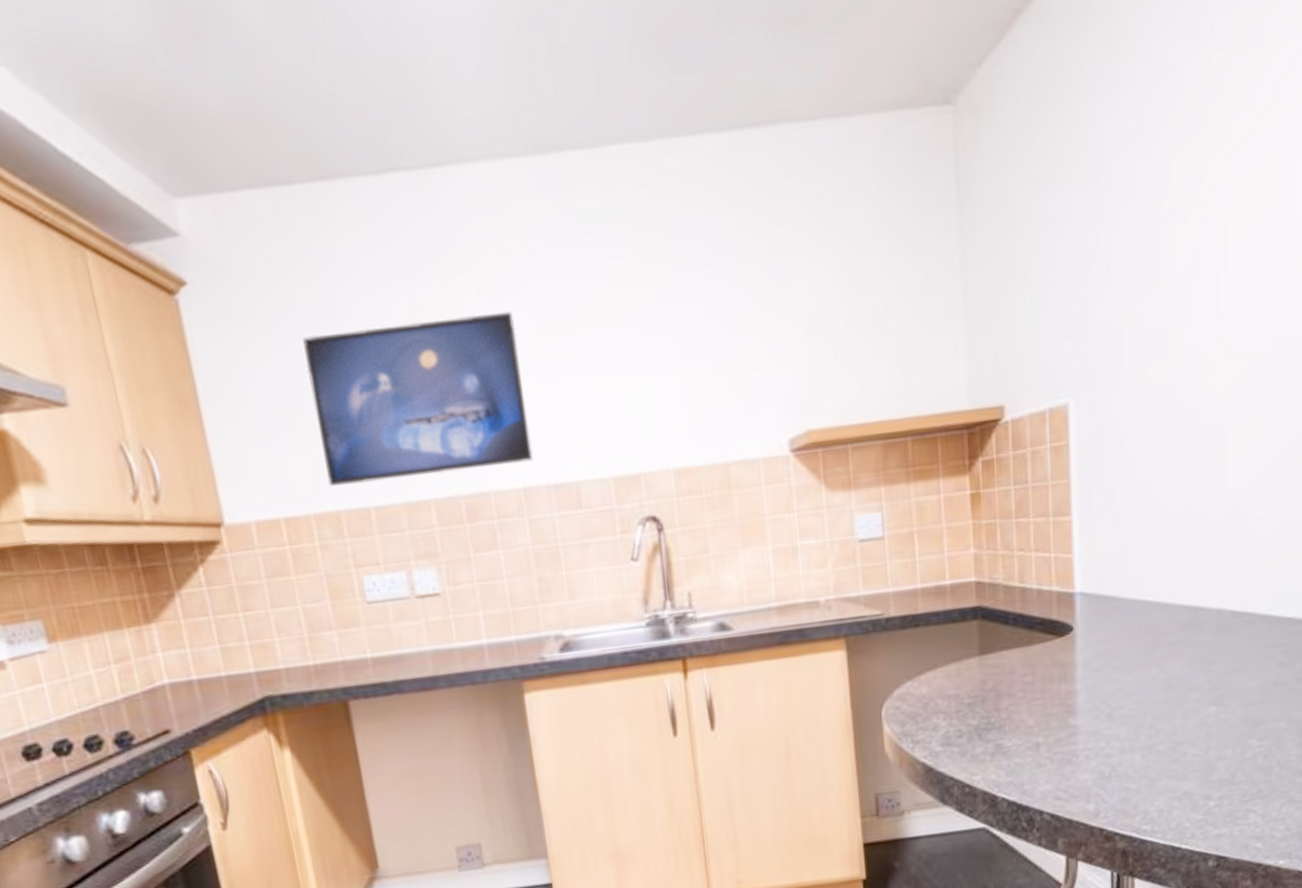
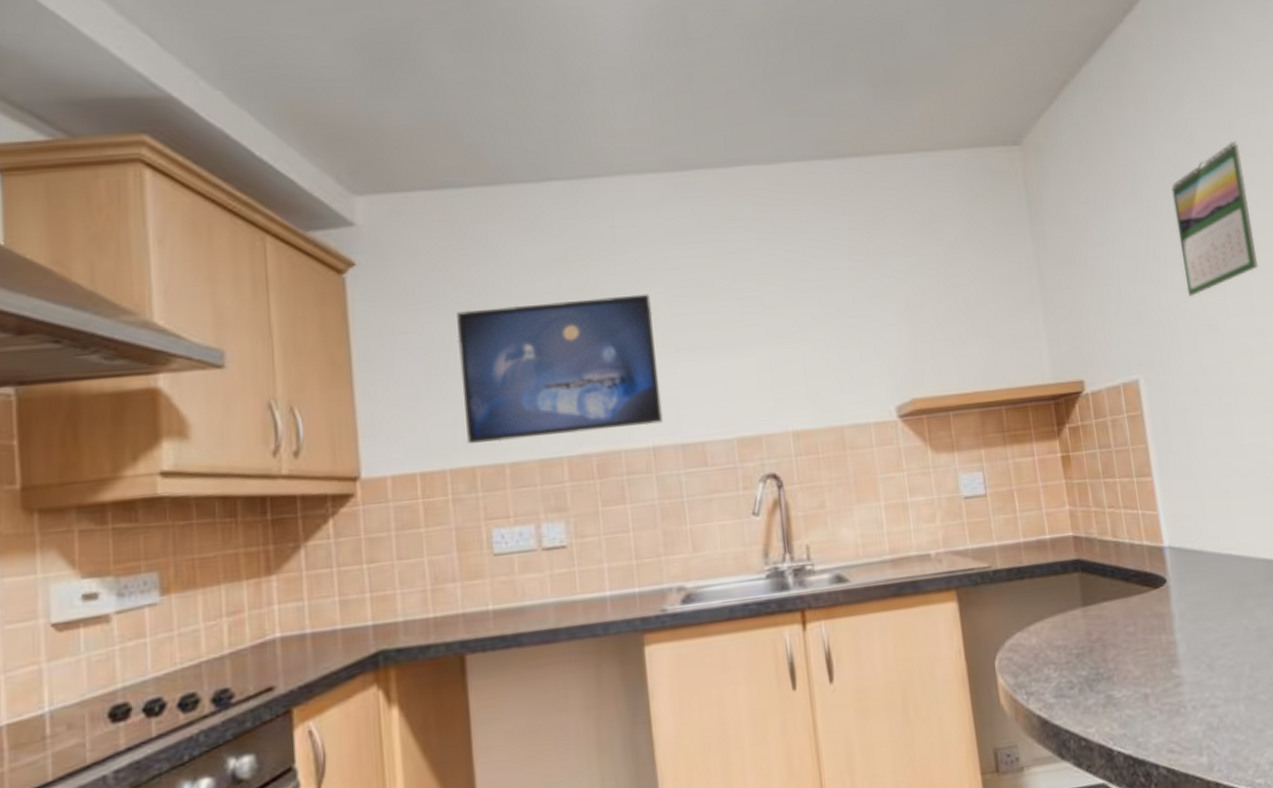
calendar: none [1138,88,1233,301] -> present [1171,141,1259,298]

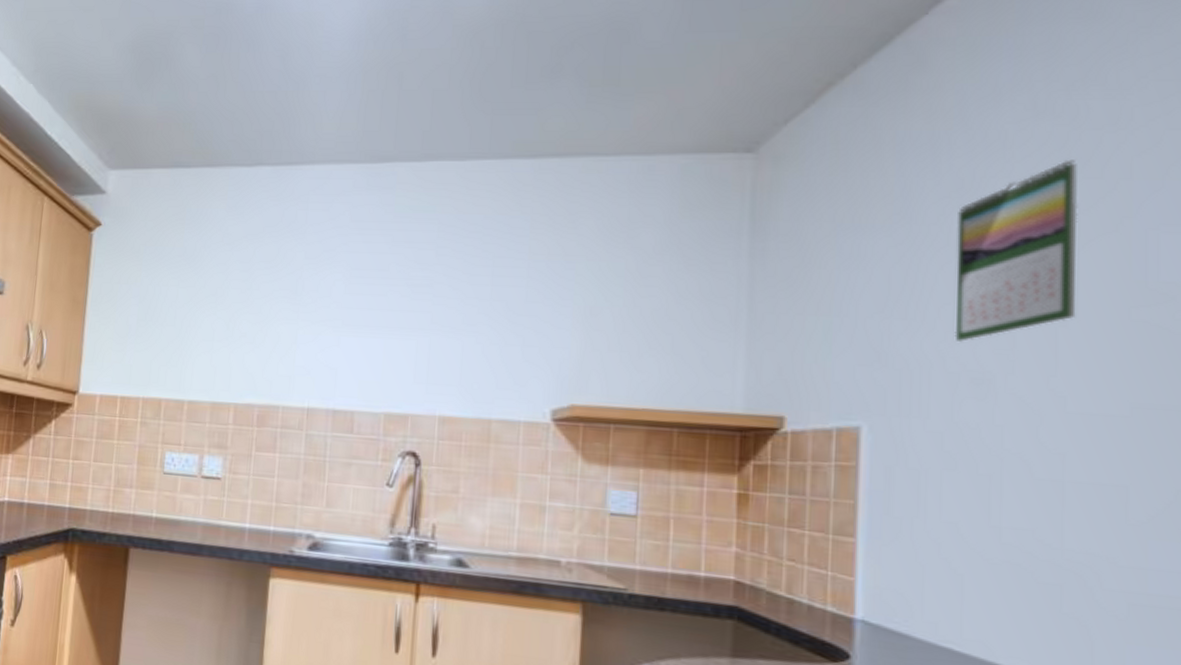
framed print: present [457,294,663,443] -> none [159,270,328,388]

